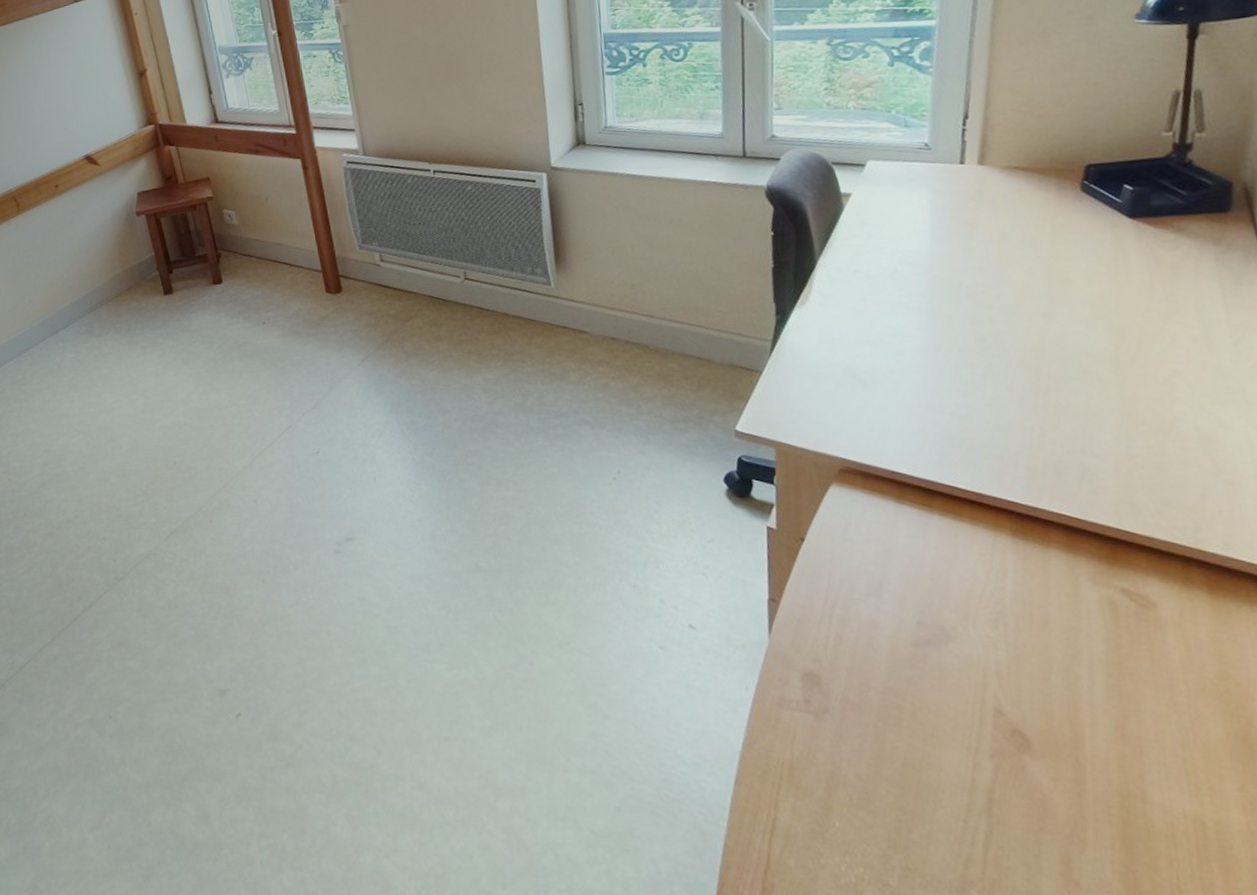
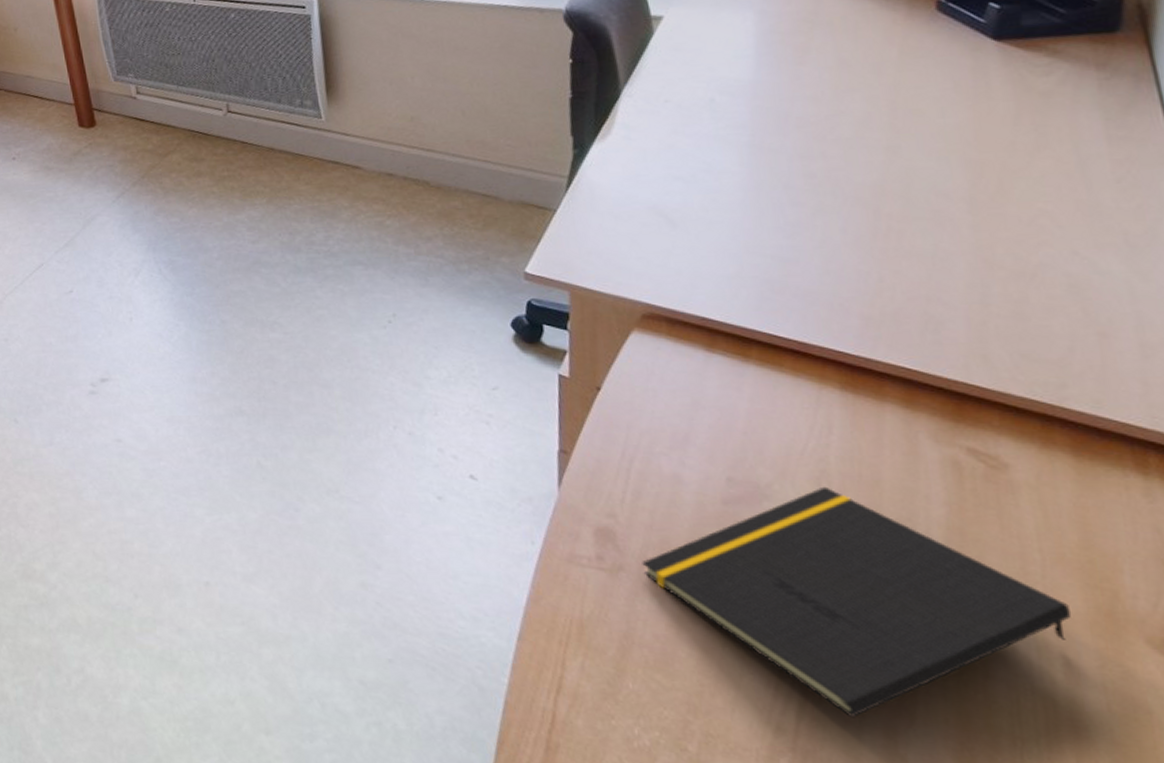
notepad: none [844,627,1214,847] -> present [642,486,1072,718]

